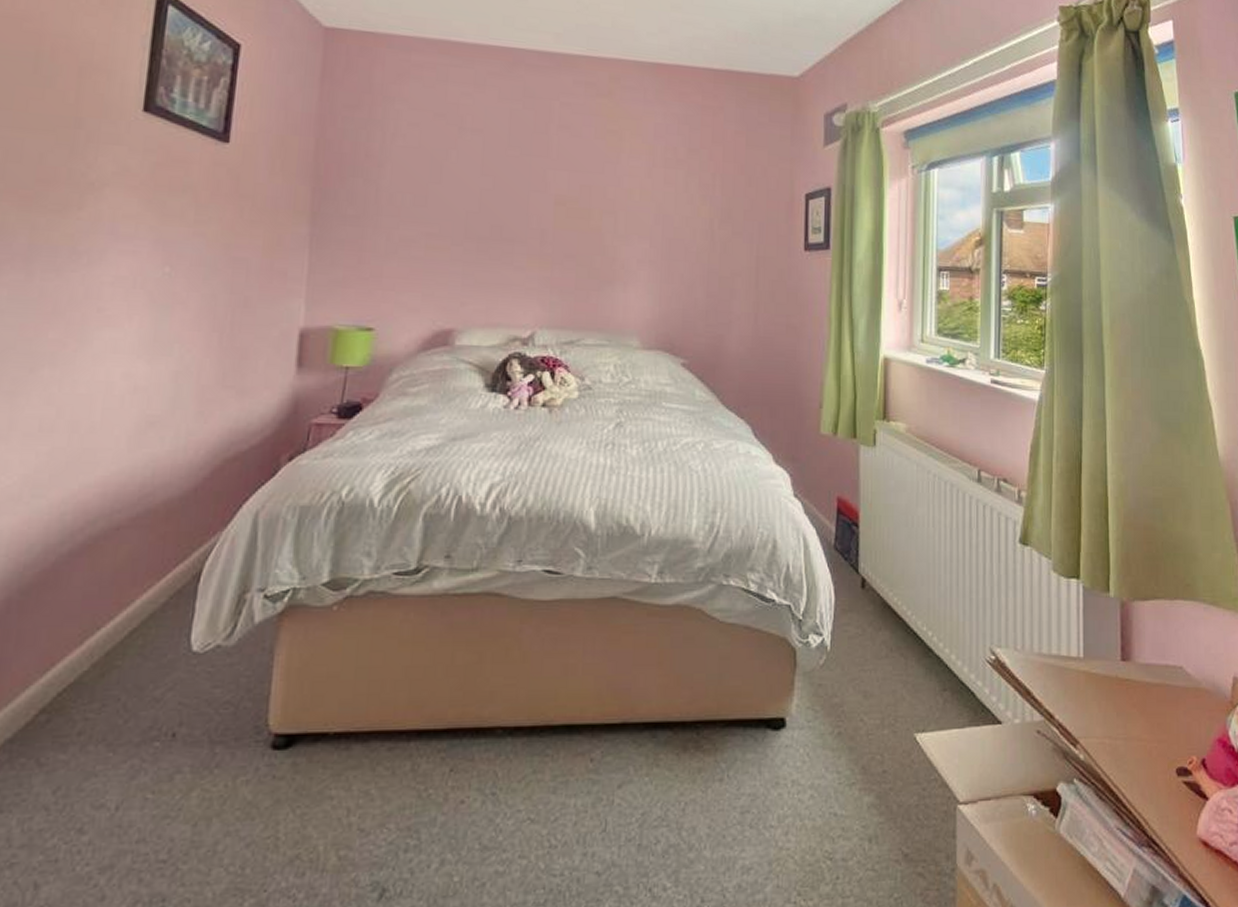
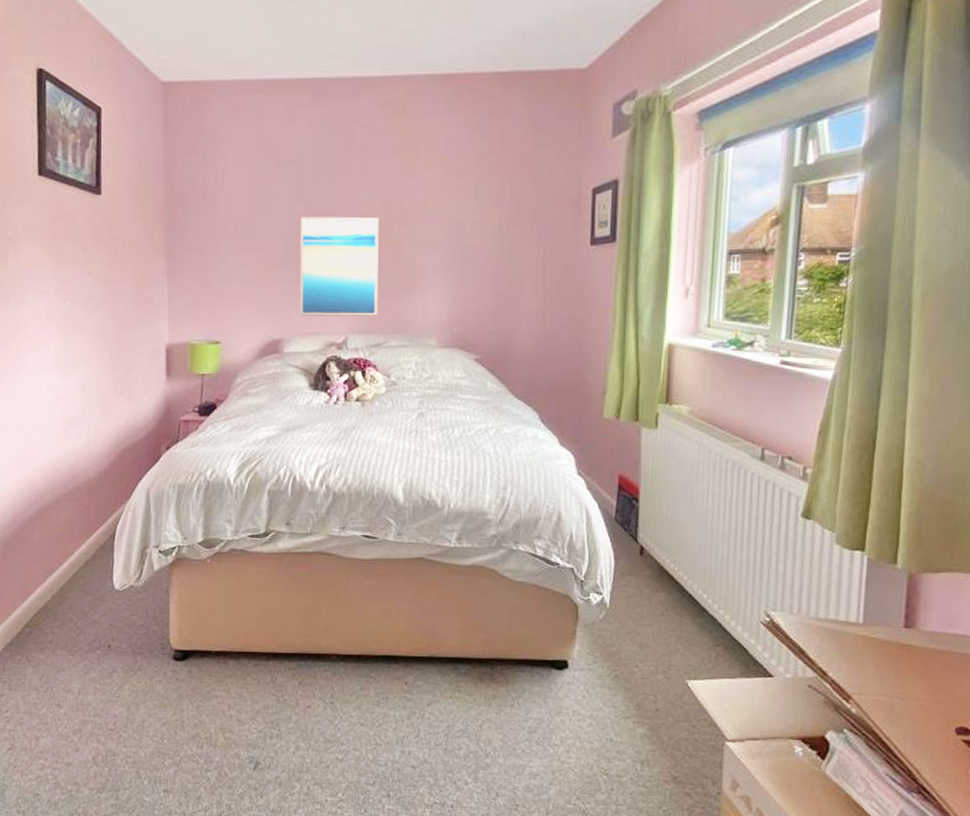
wall art: none [478,193,577,309] -> present [300,216,379,316]

